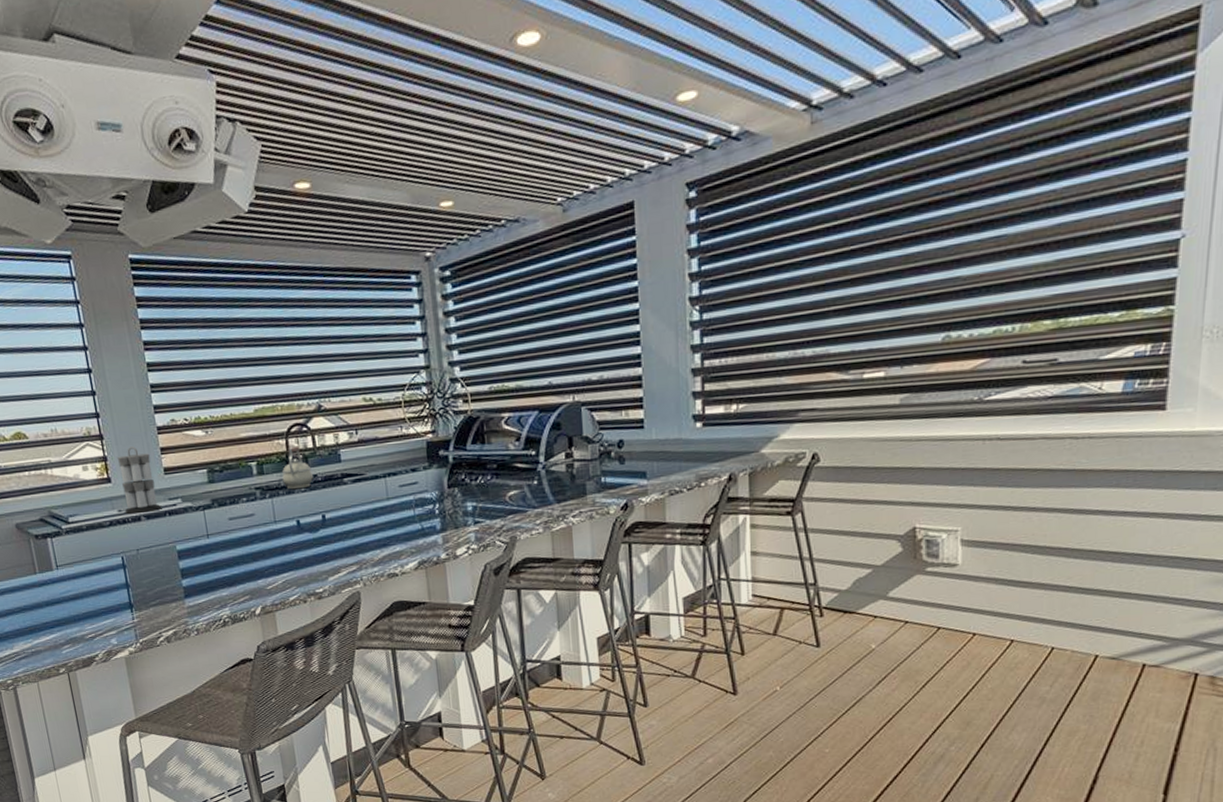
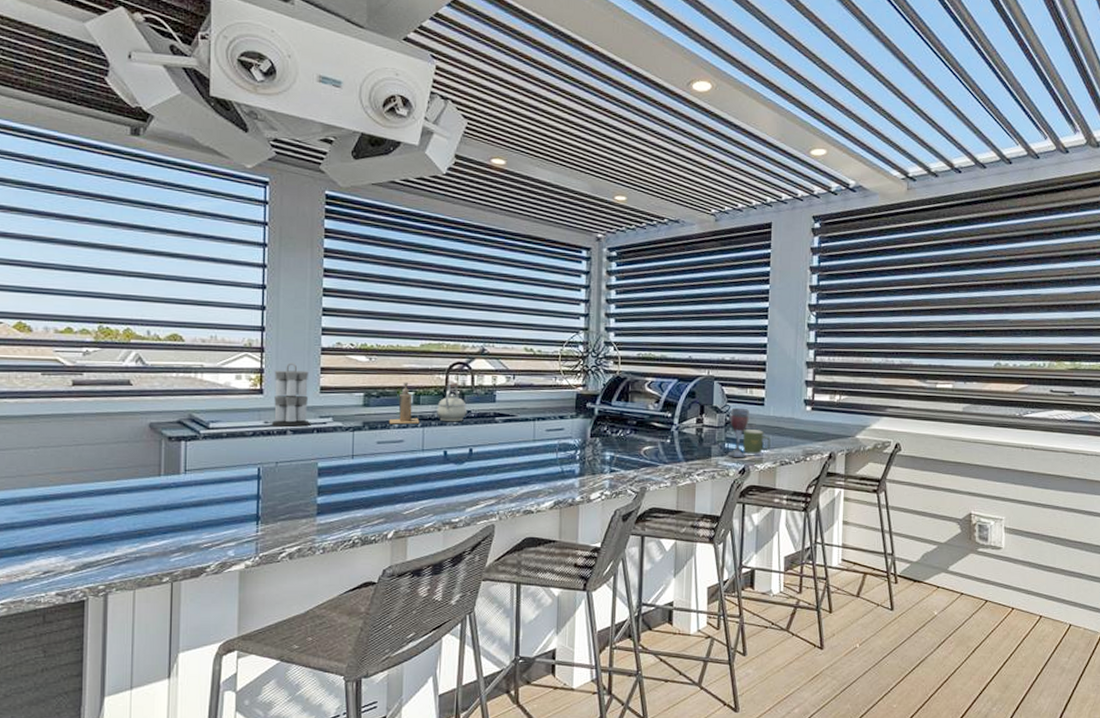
soap dispenser: none [236,452,267,499] -> present [388,382,420,425]
cup: none [604,435,629,493] -> present [727,408,750,458]
mug: none [621,457,656,487] -> present [742,429,771,454]

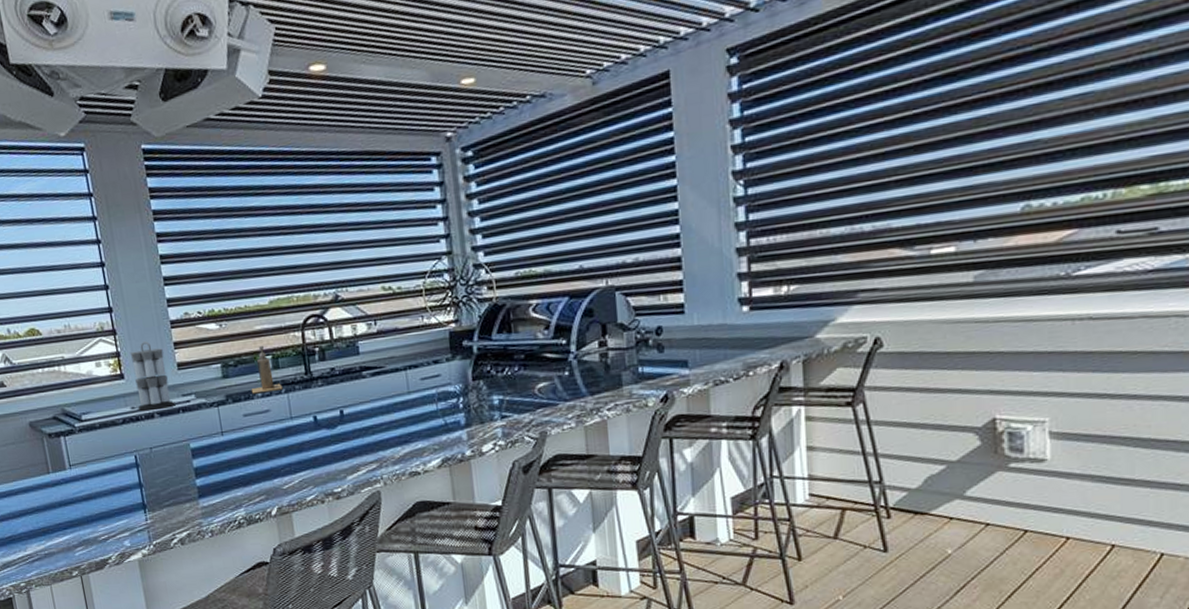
kettle: present [437,382,467,422] -> none [298,338,330,384]
cup: present [727,408,750,458] -> none [640,321,668,384]
mug: present [742,429,771,454] -> none [659,345,699,377]

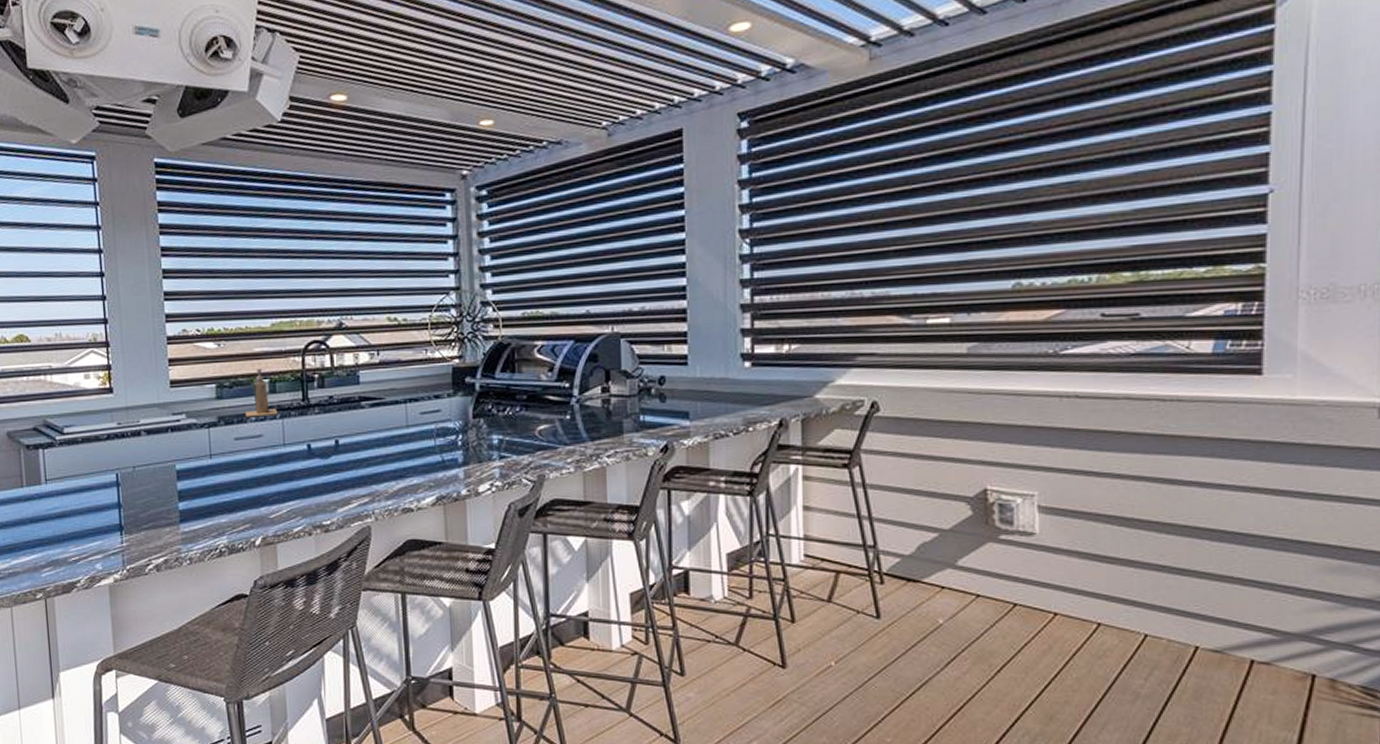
spice rack: present [130,341,174,412] -> none [121,356,163,429]

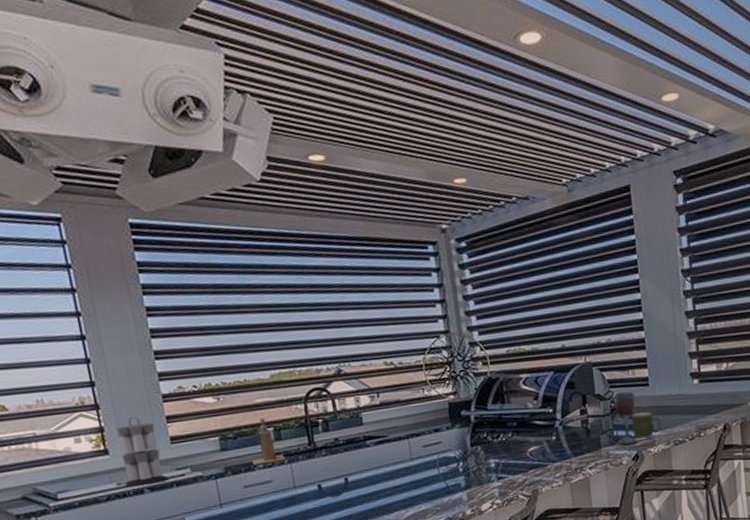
spice rack: none [121,356,163,429] -> present [115,416,167,487]
cup: none [644,371,670,433] -> present [614,392,638,445]
mug: none [662,396,700,427] -> present [630,412,662,439]

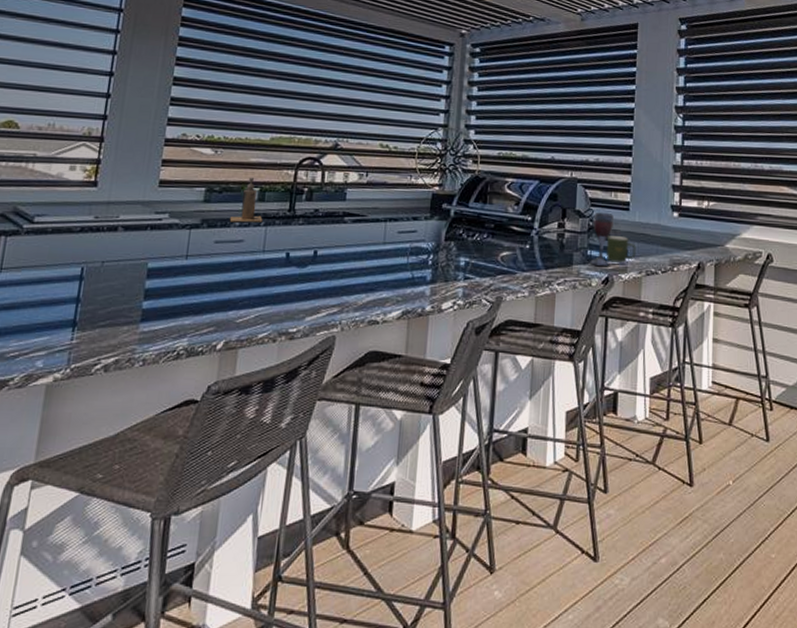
spice rack: present [115,416,167,487] -> none [101,154,149,224]

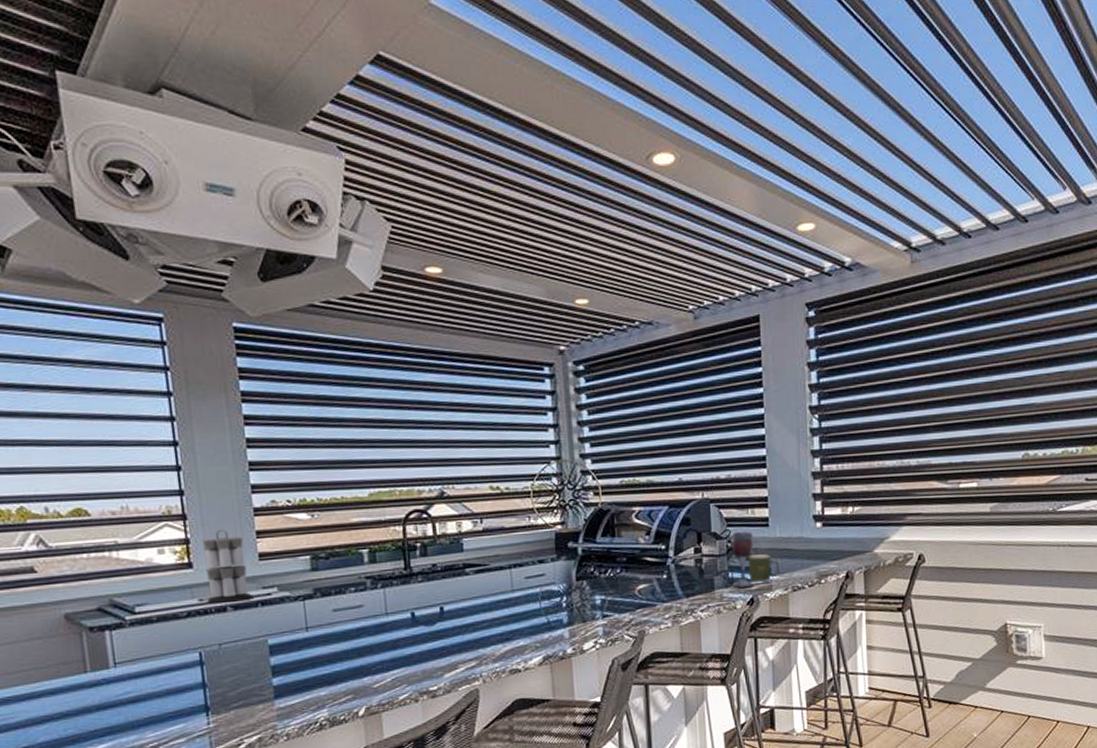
spice rack: none [101,154,149,224] -> present [201,528,252,604]
soap dispenser: present [229,177,263,223] -> none [343,538,379,588]

